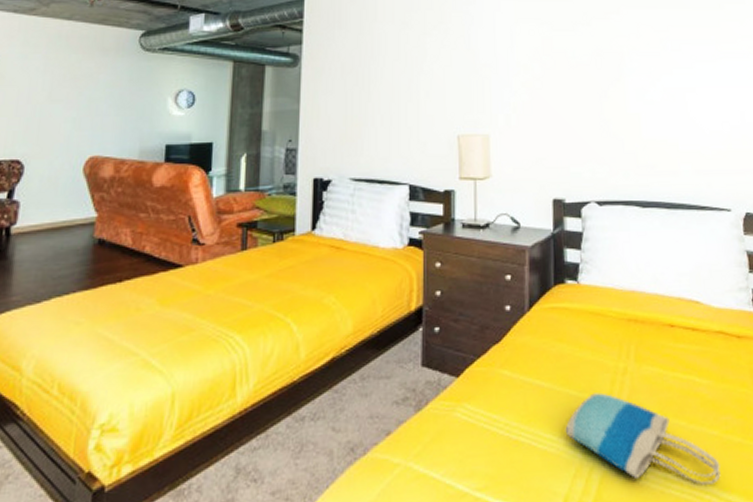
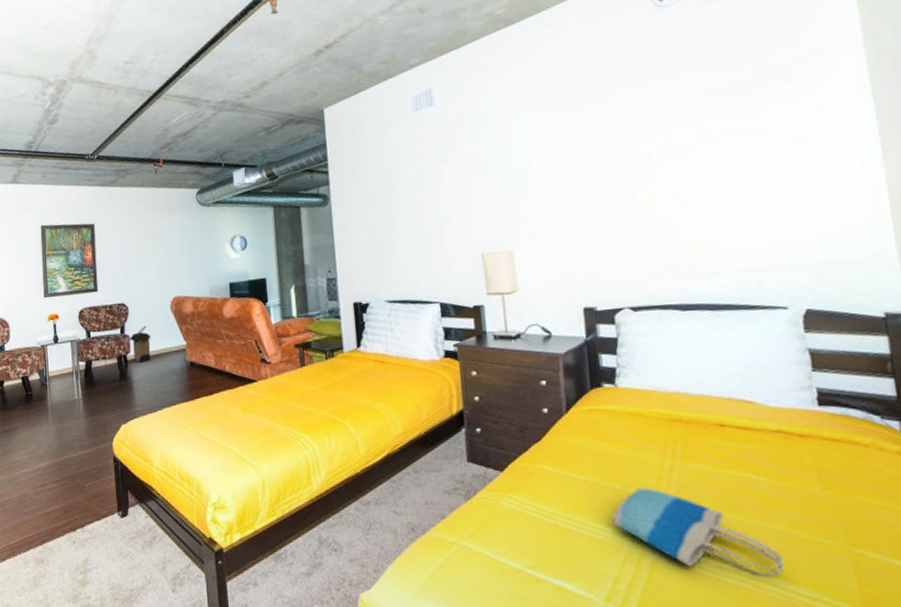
laundry hamper: none [18,191,50,237] -> present [129,326,151,362]

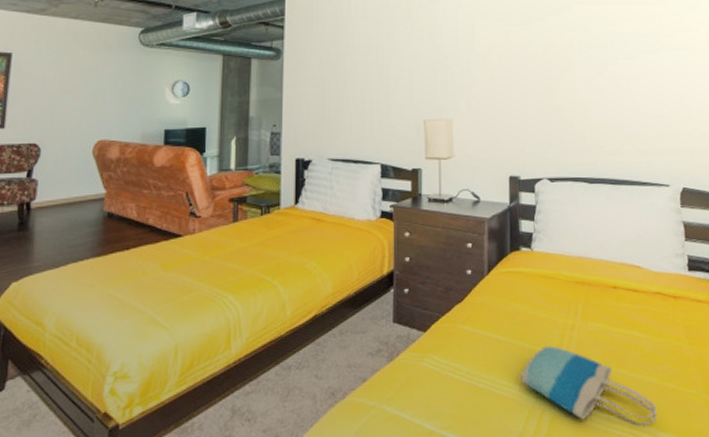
laundry hamper: present [129,326,151,362] -> none [37,171,65,211]

